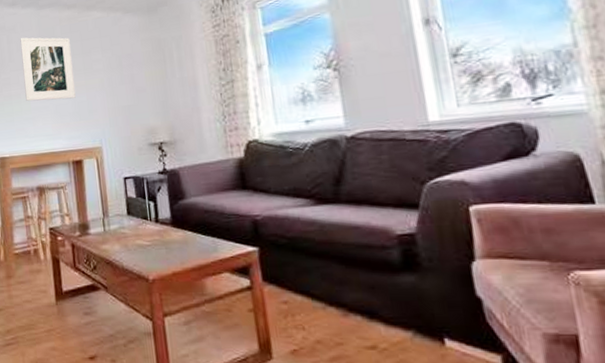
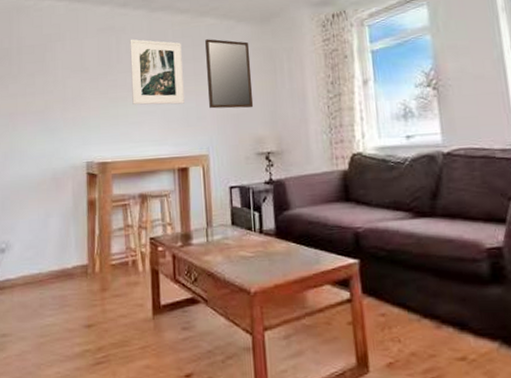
home mirror: none [93,32,144,102] -> present [205,39,254,109]

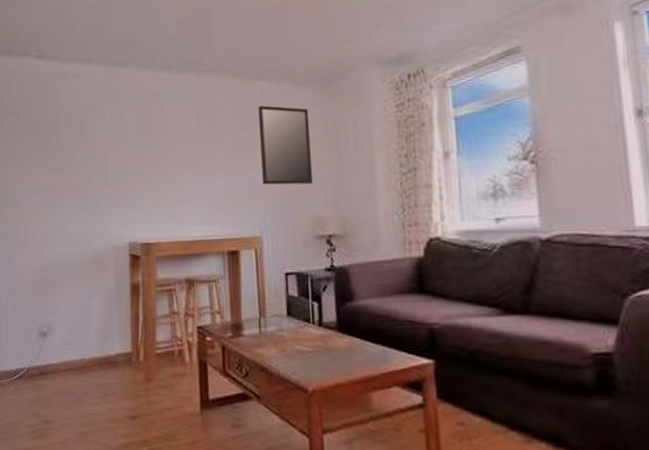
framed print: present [130,39,184,105] -> none [174,106,235,181]

